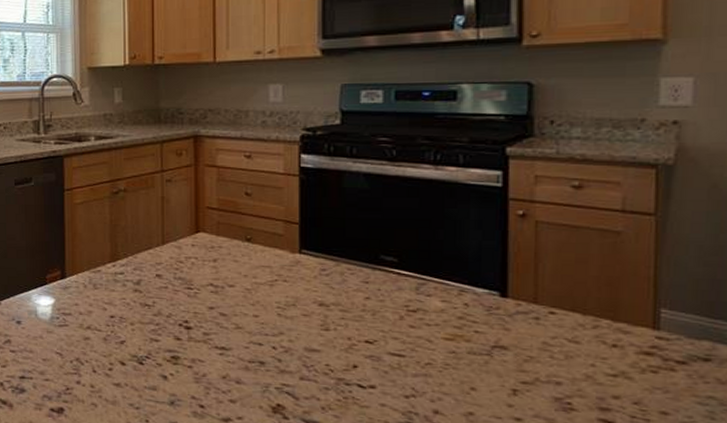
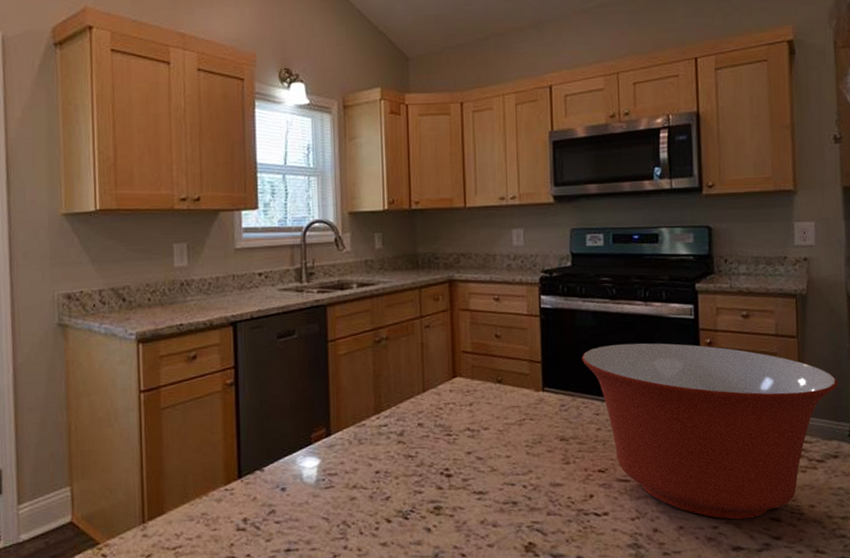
mixing bowl: none [348,209,717,416] -> present [581,343,838,520]

